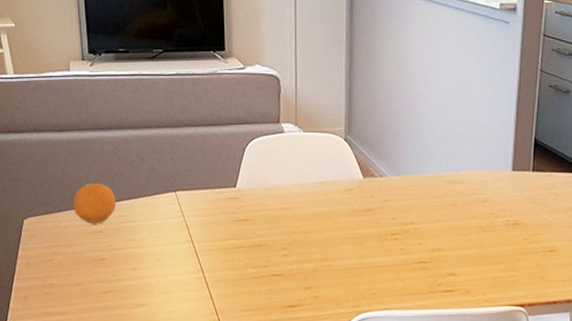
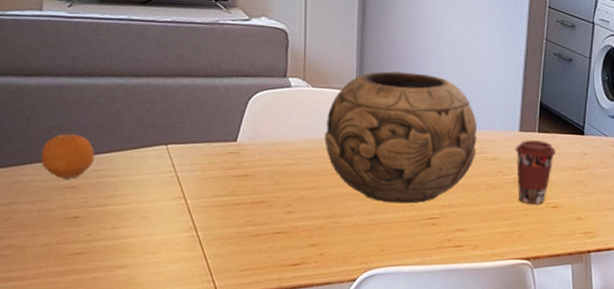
decorative bowl: none [316,113,468,247] -> present [324,71,477,204]
coffee cup: none [507,180,552,248] -> present [515,140,556,204]

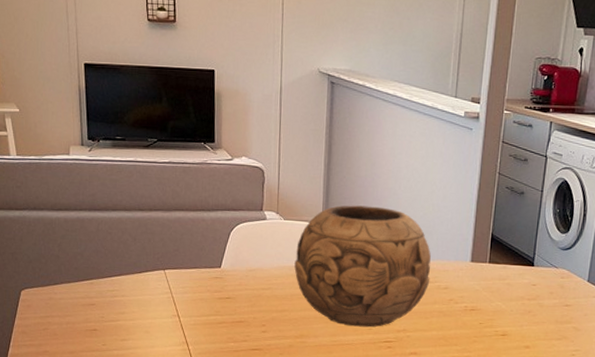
fruit: present [41,134,95,179] -> none [68,259,109,297]
coffee cup: present [515,140,556,204] -> none [466,270,506,332]

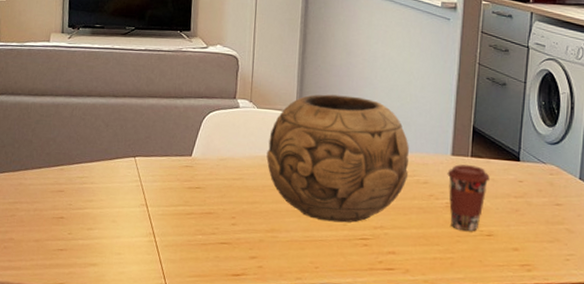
coffee cup: none [466,270,506,332] -> present [447,164,490,231]

